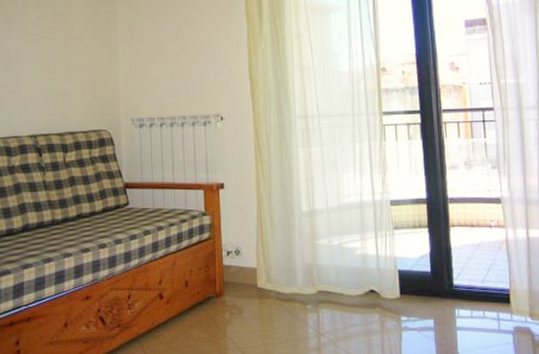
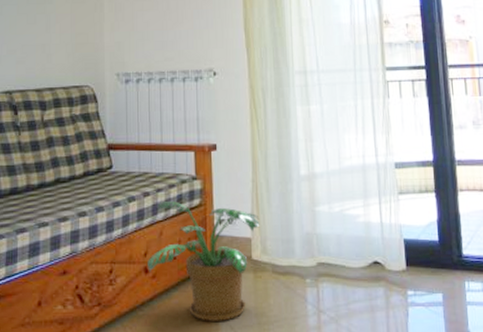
potted plant: none [162,234,264,342] -> present [148,200,260,321]

